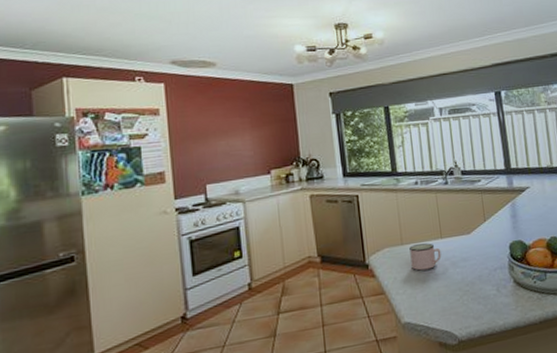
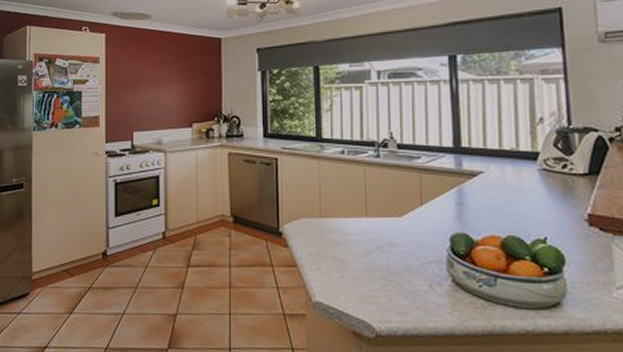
mug: present [409,243,442,271] -> none [328,219,365,249]

